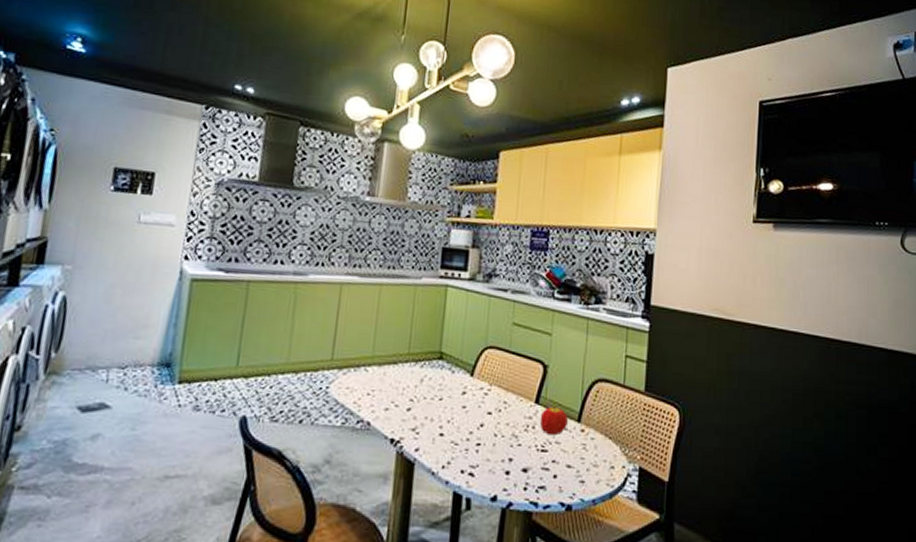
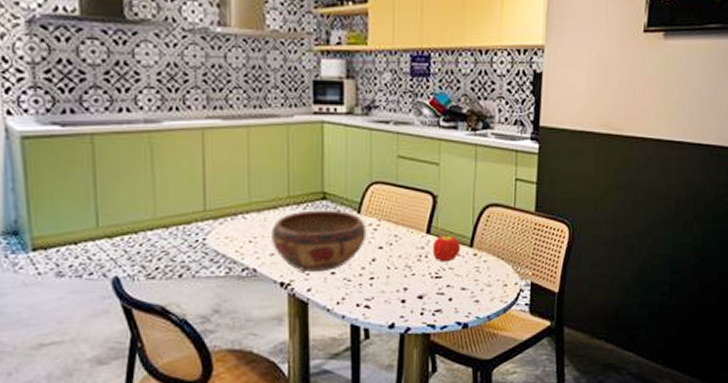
decorative bowl: none [388,368,478,433] -> present [271,209,367,273]

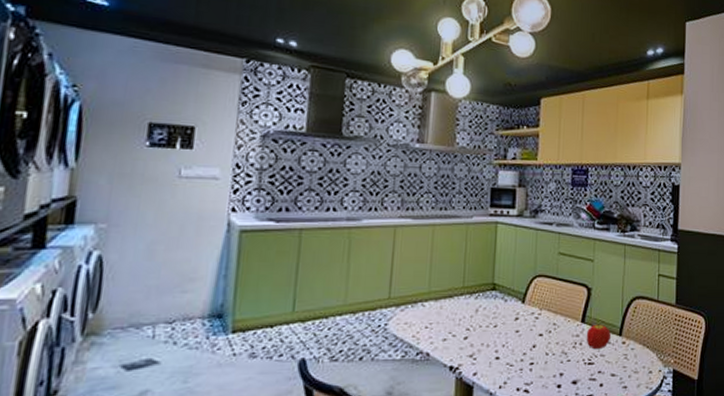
decorative bowl: present [271,209,367,273] -> none [445,299,529,358]

